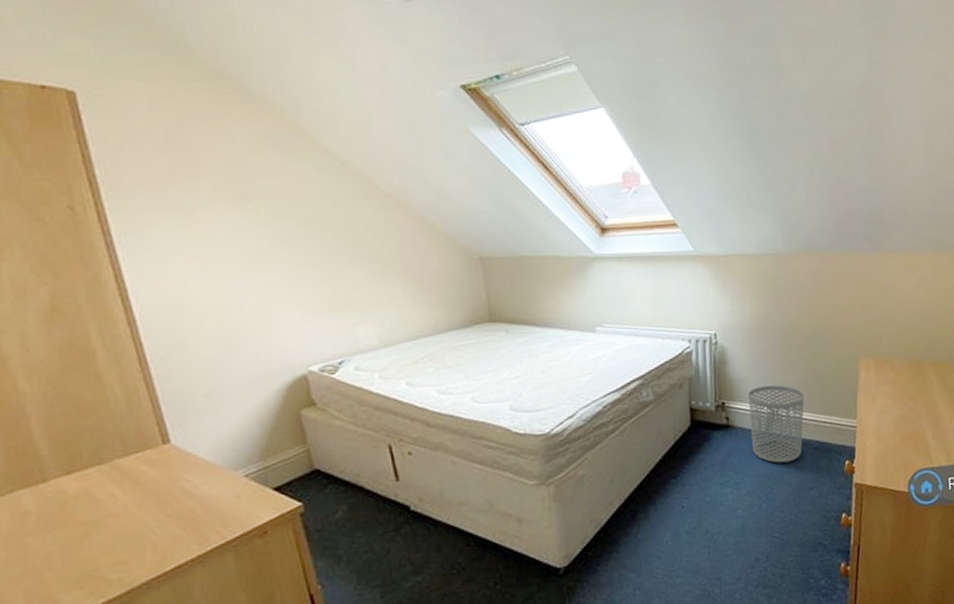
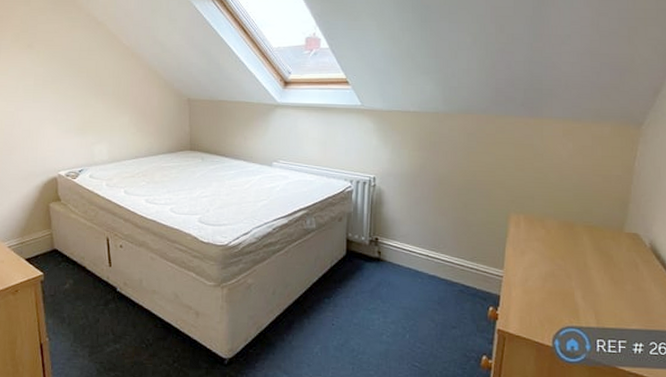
waste bin: present [748,385,804,463] -> none [400,228,452,300]

